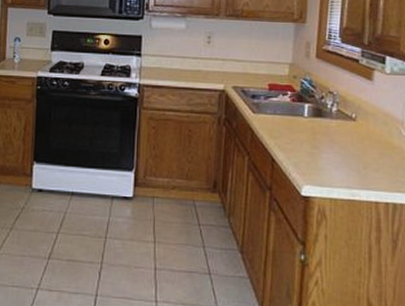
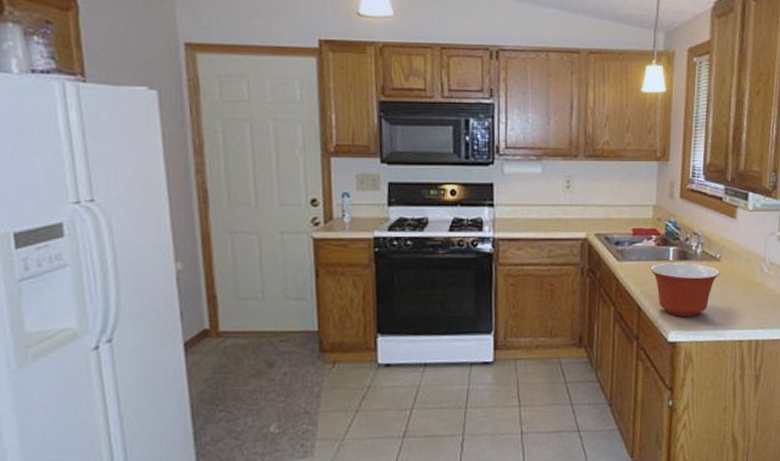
mixing bowl: none [285,119,356,174] -> present [650,263,720,317]

